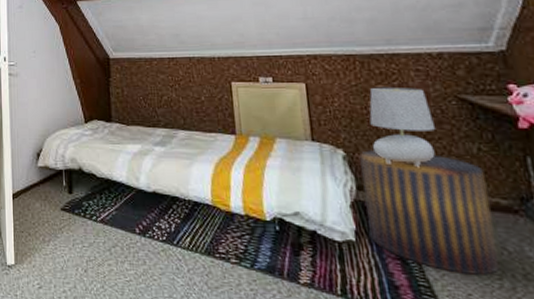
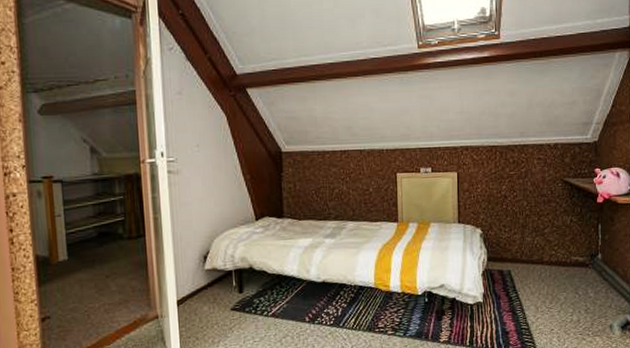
stool: present [359,150,500,277] -> none [492,227,573,316]
table lamp: present [369,87,435,168] -> none [502,173,545,239]

